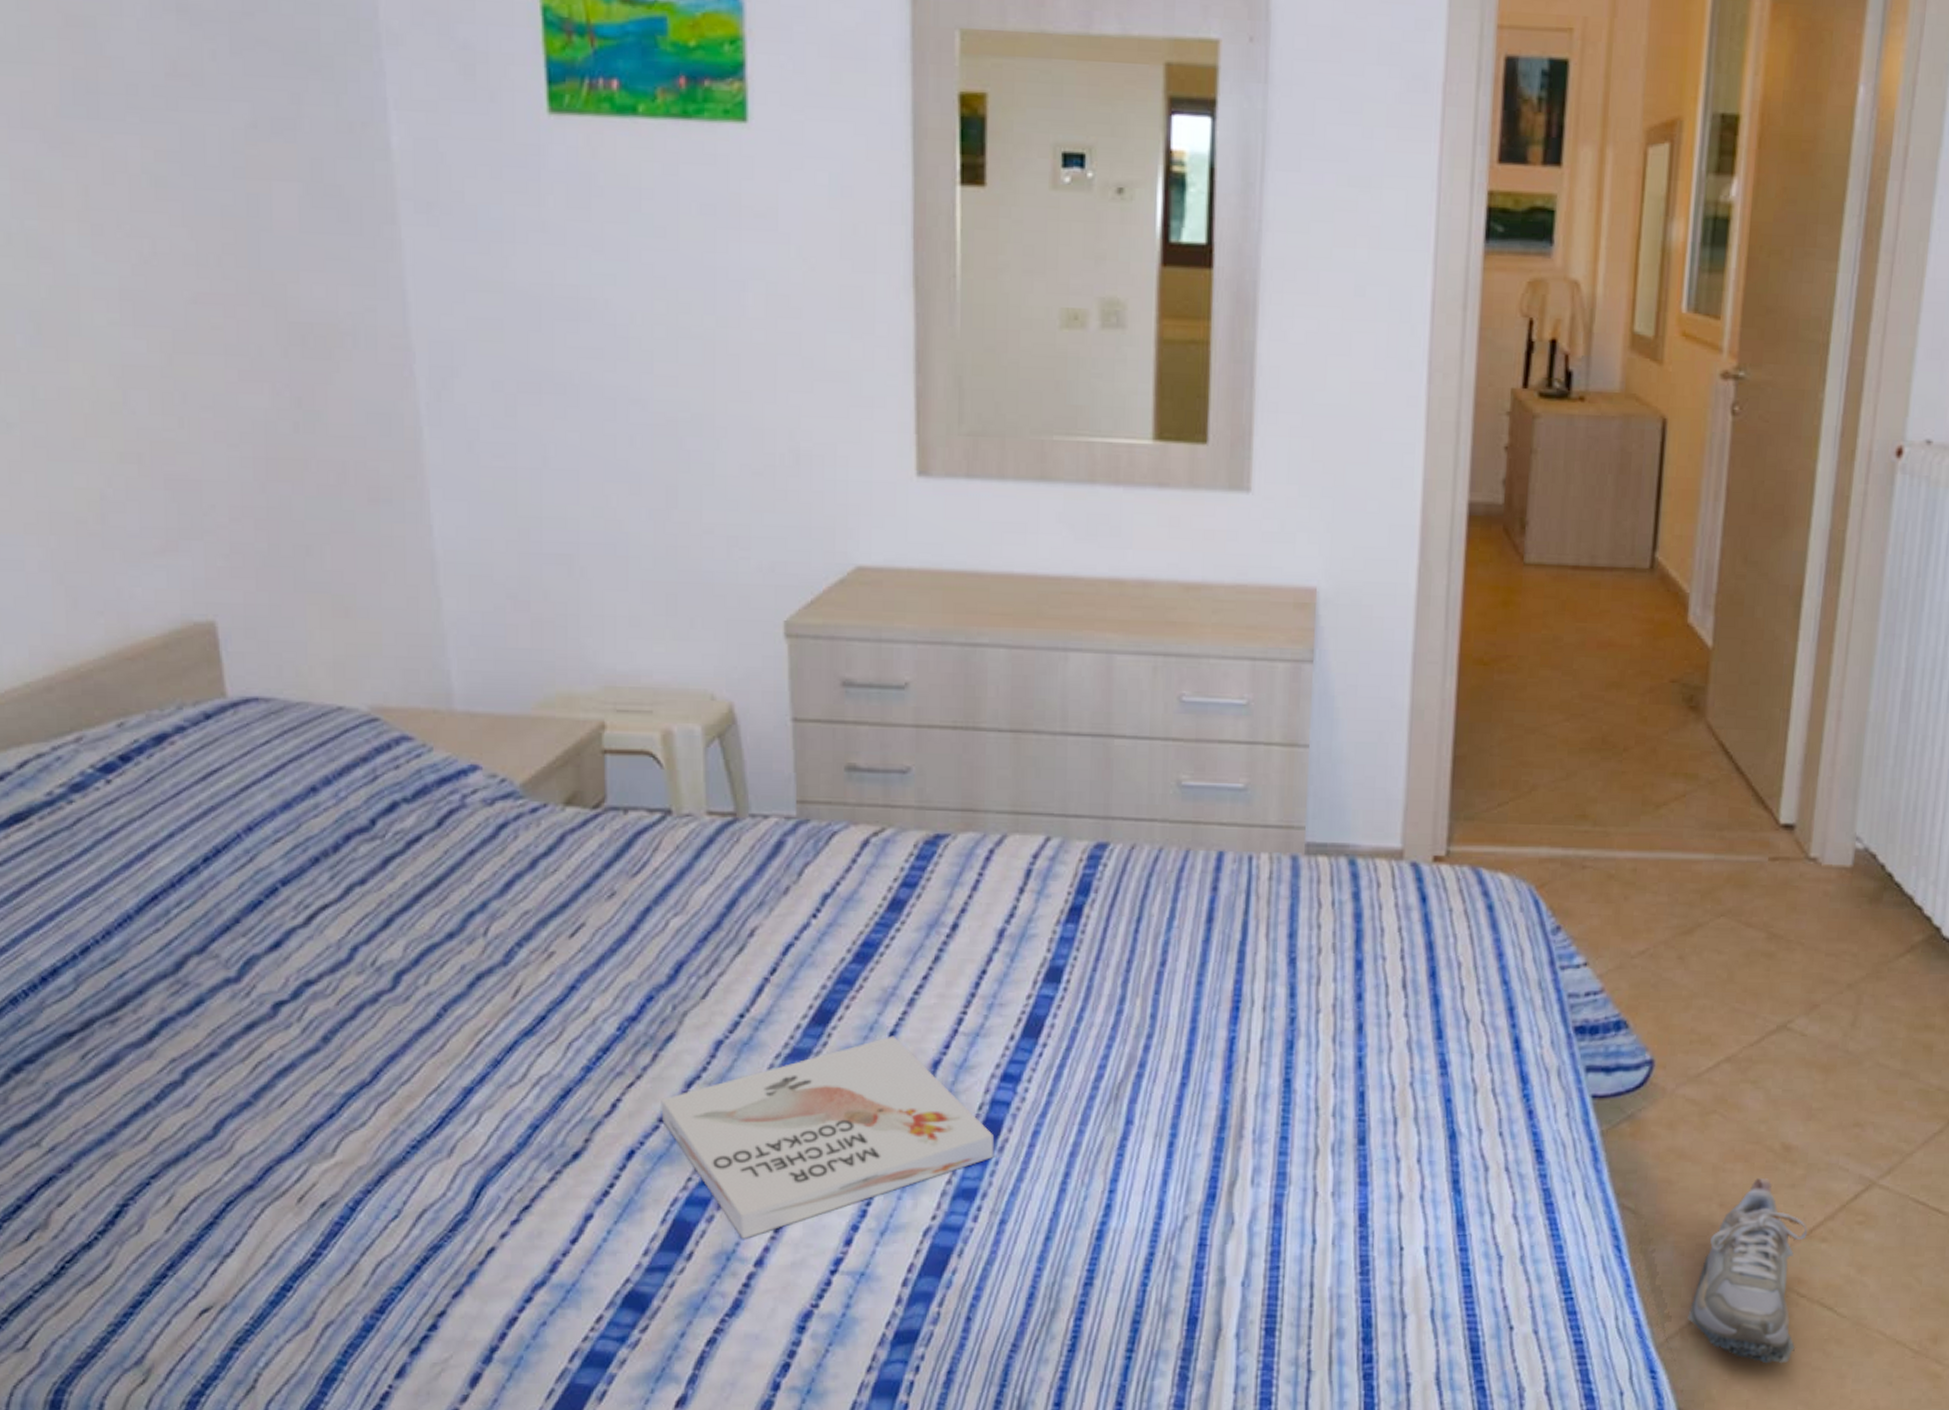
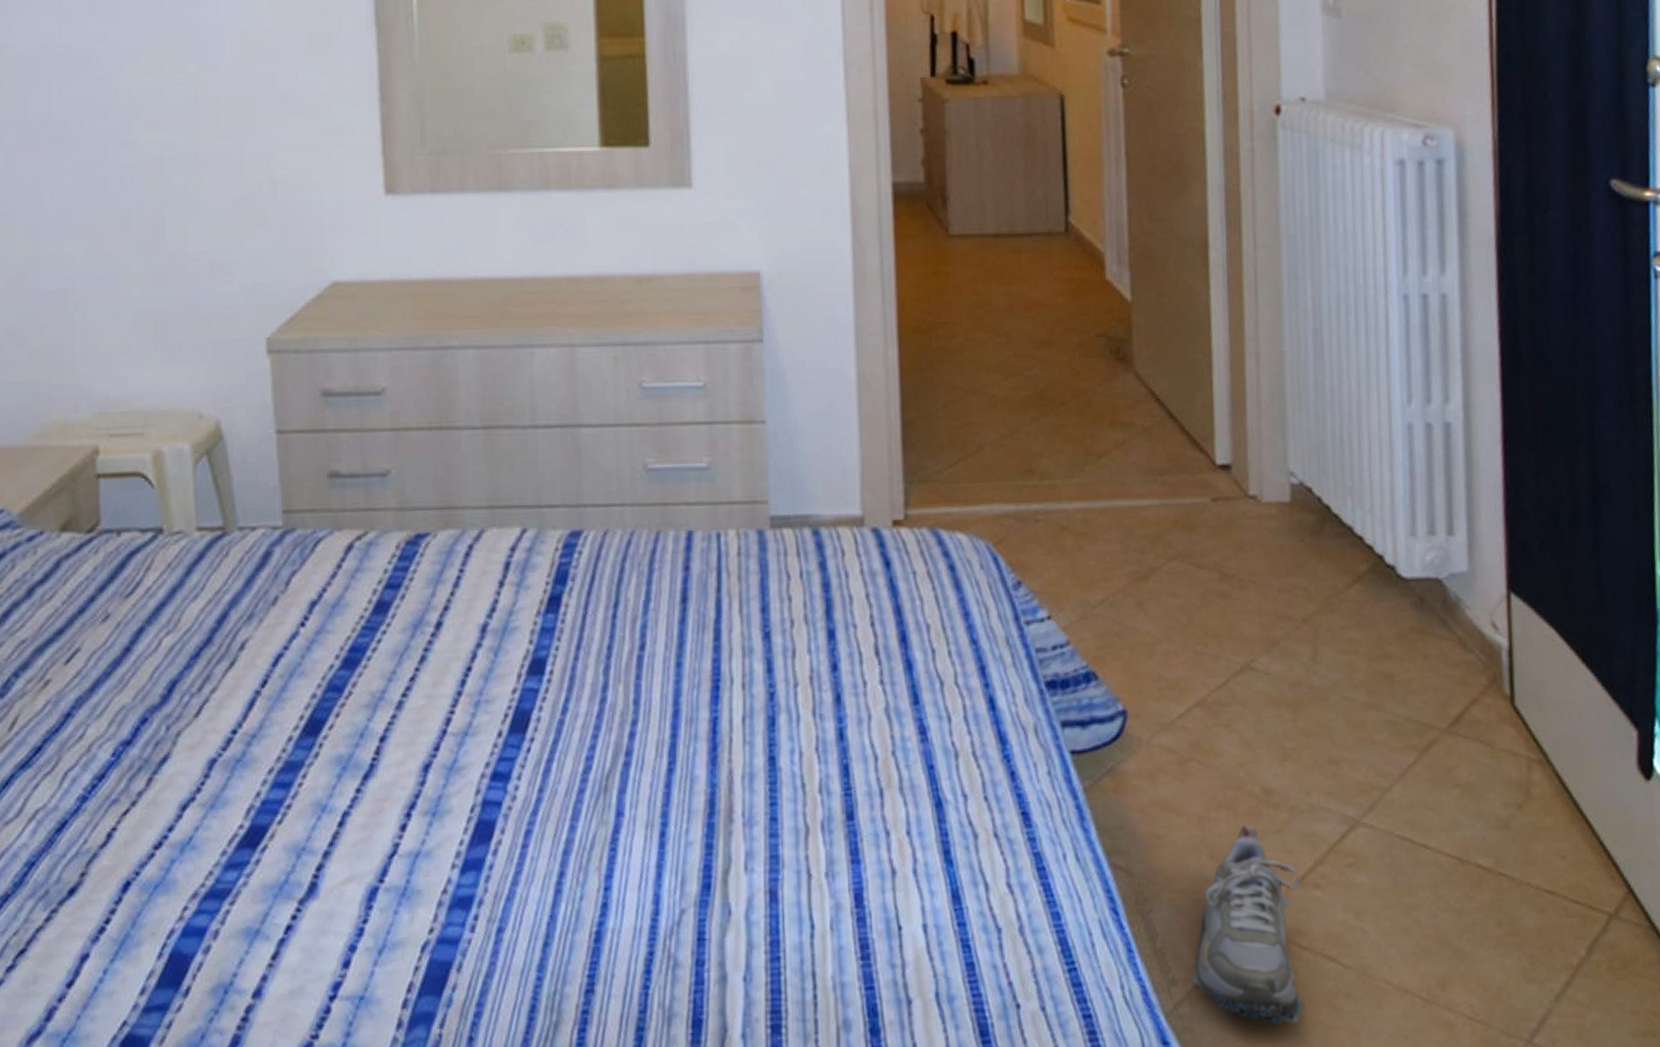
book: present [661,1035,995,1239] -> none [156,741,488,969]

